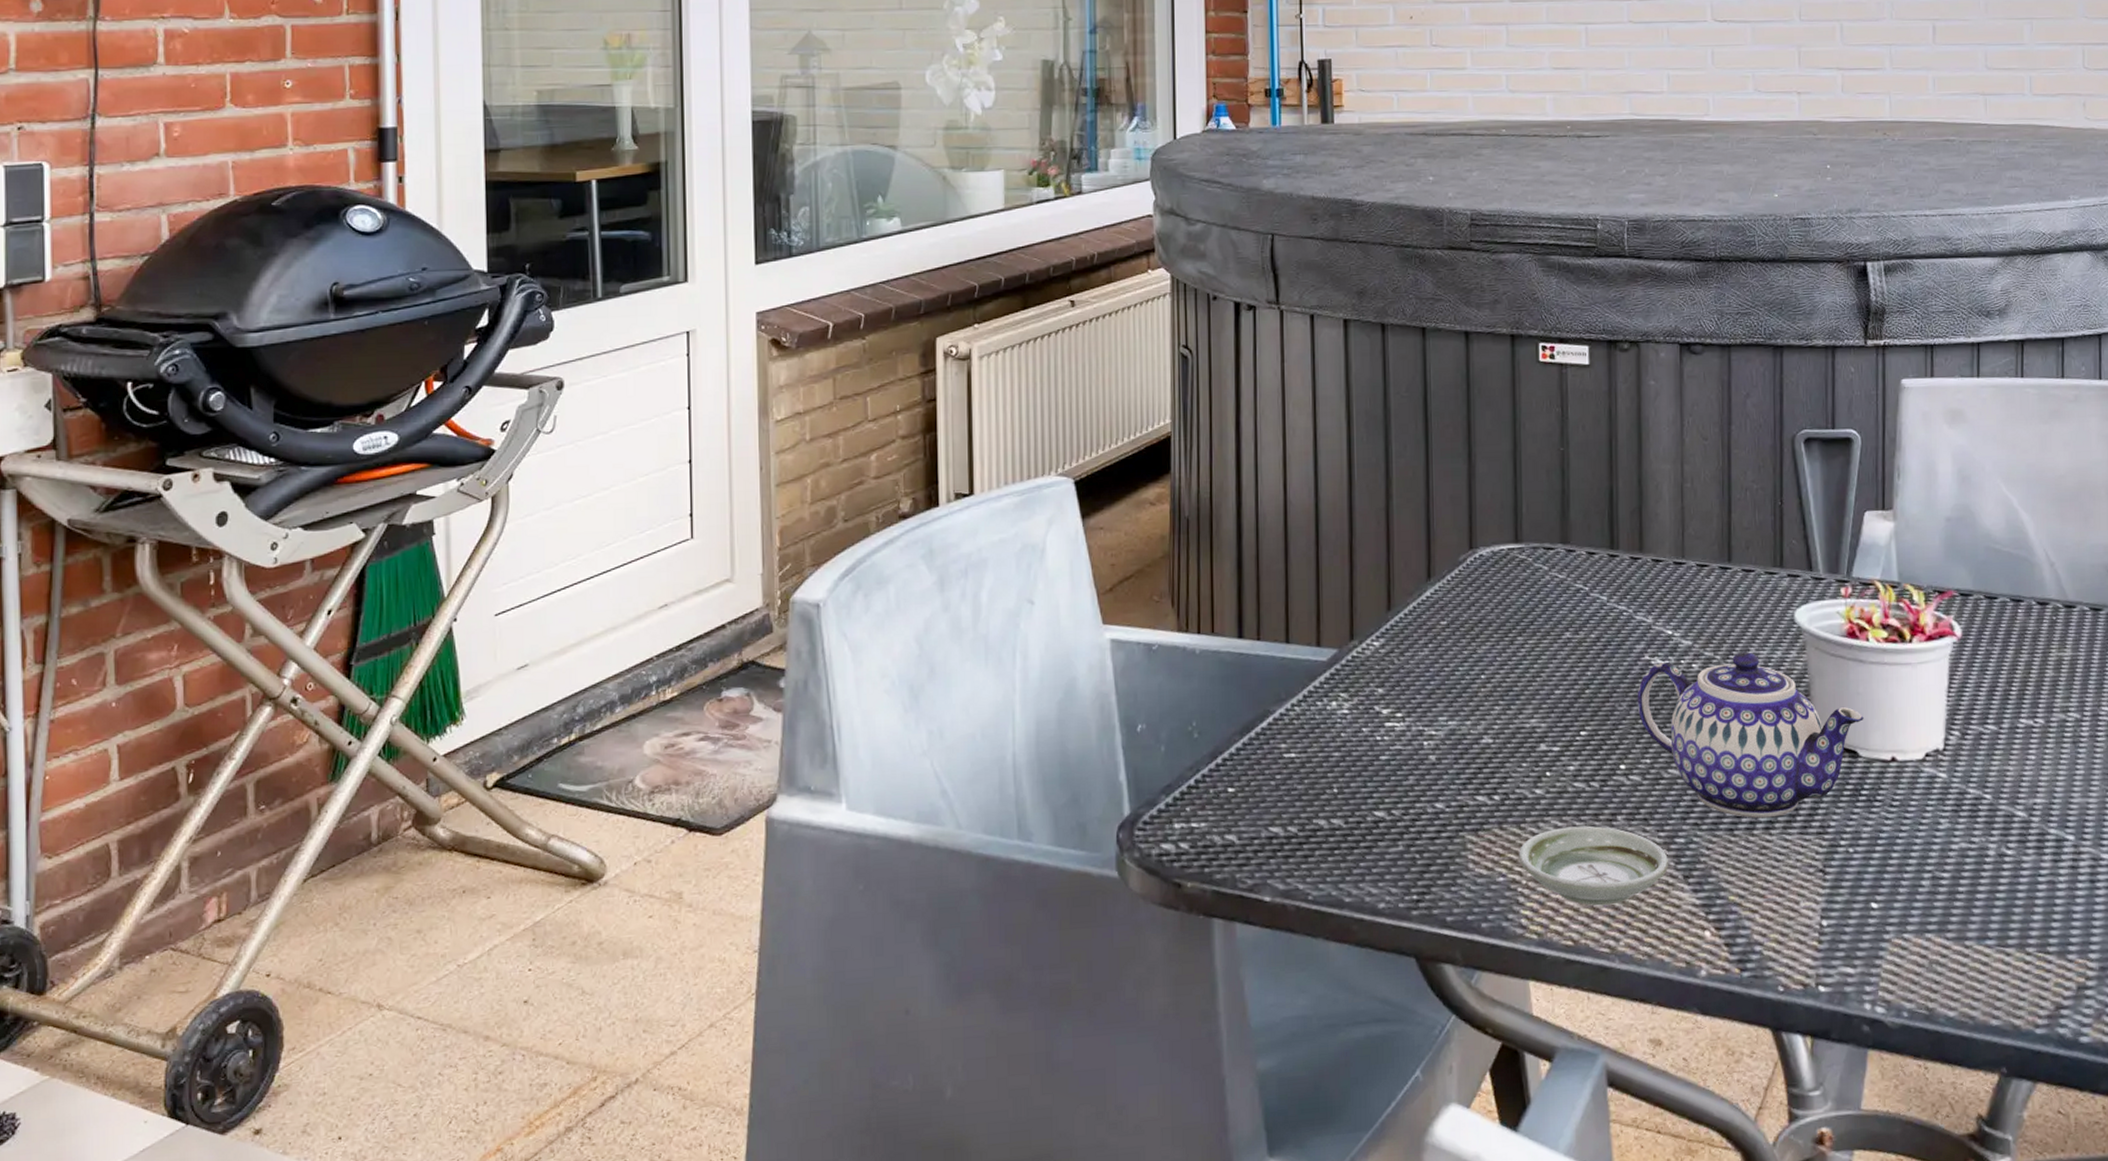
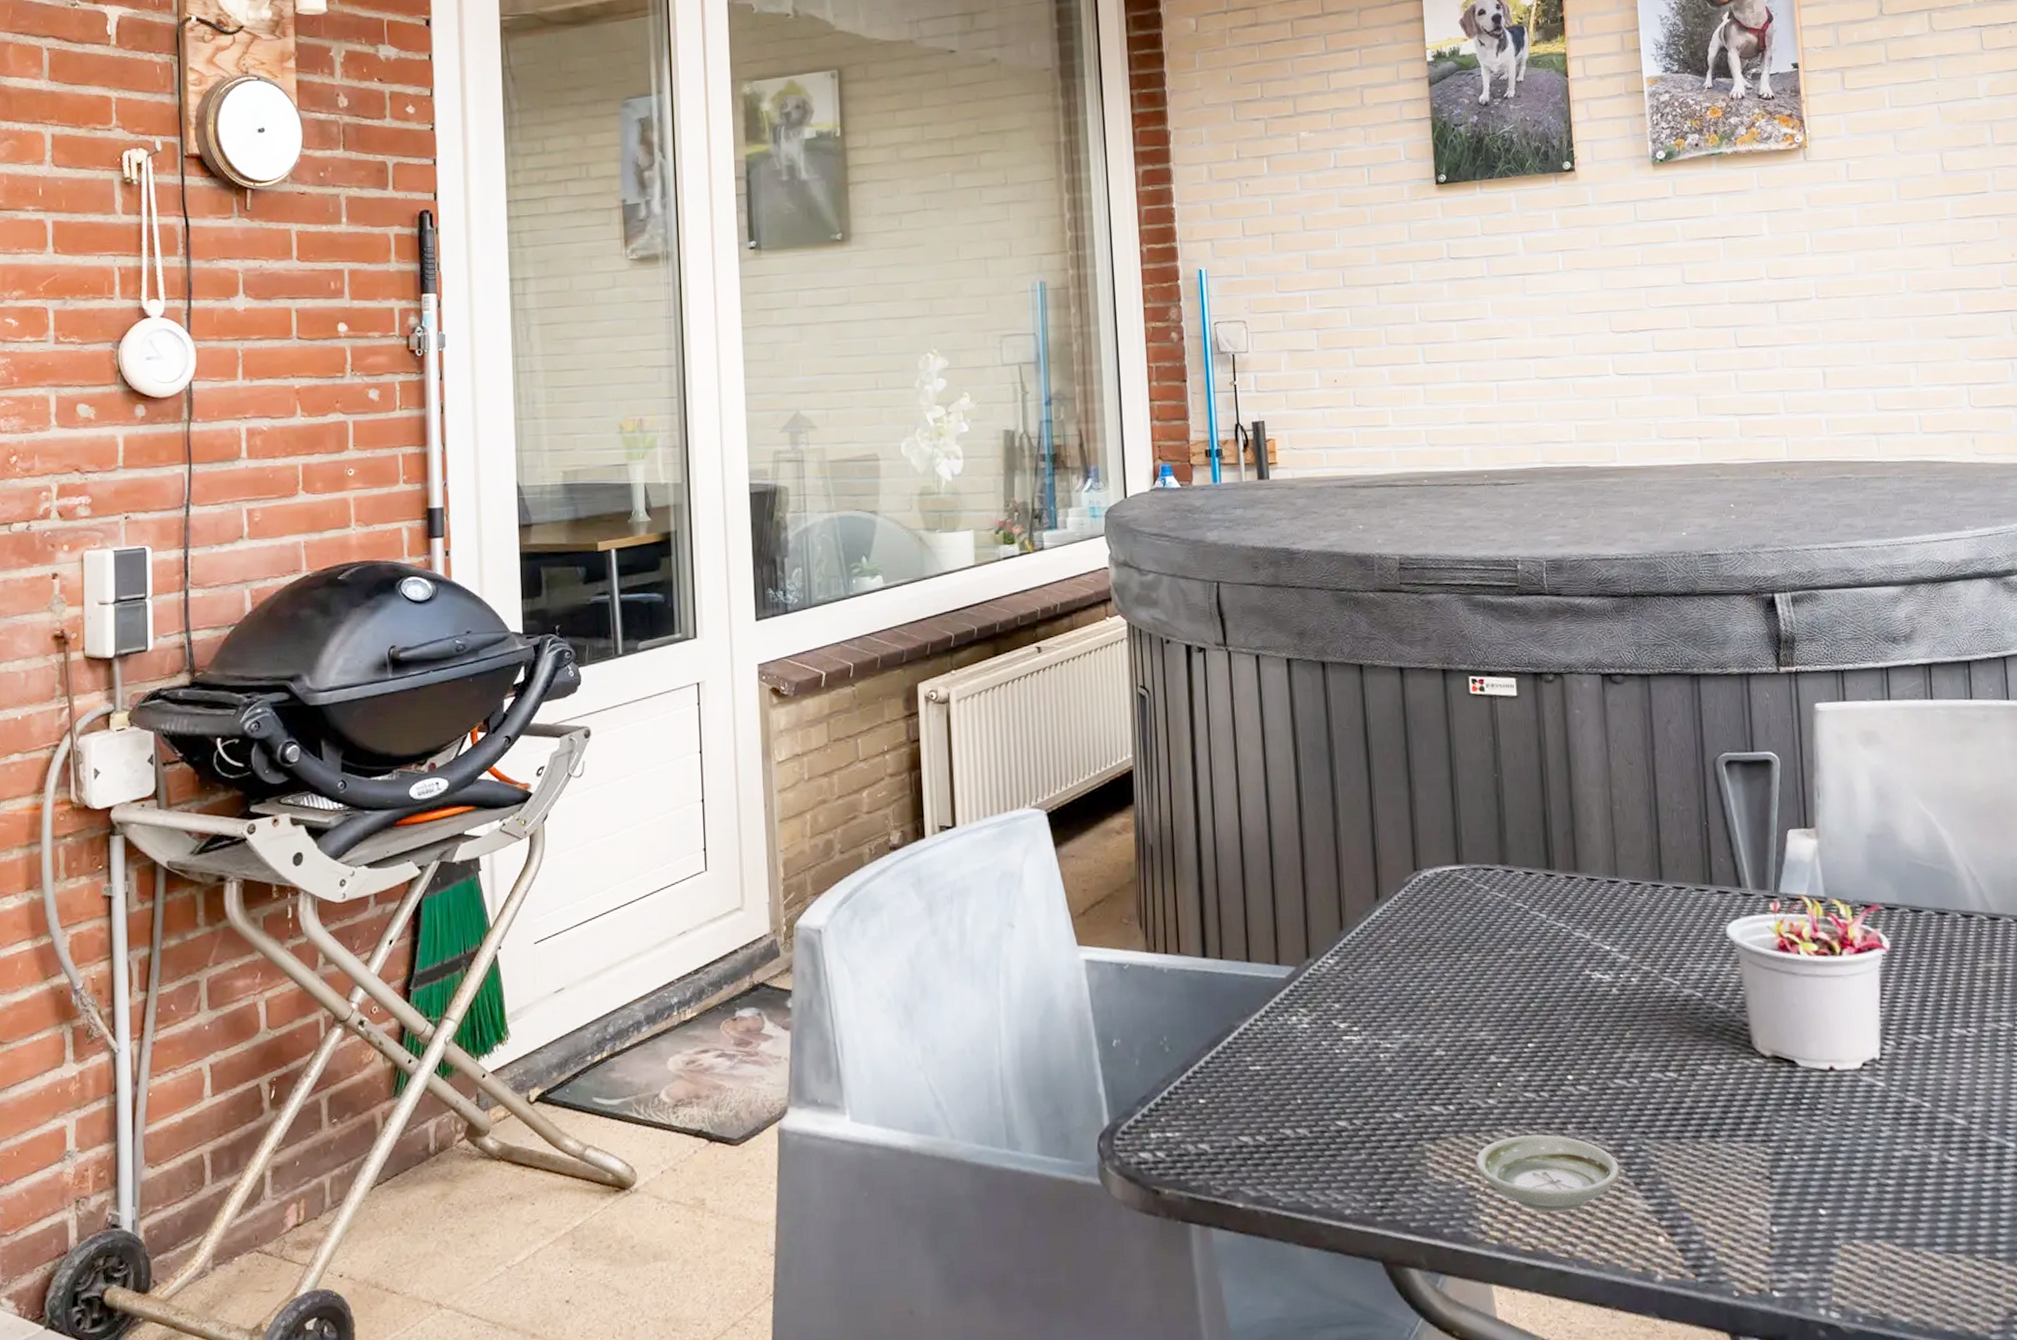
teapot: present [1637,652,1864,819] -> none [1580,966,1800,1127]

